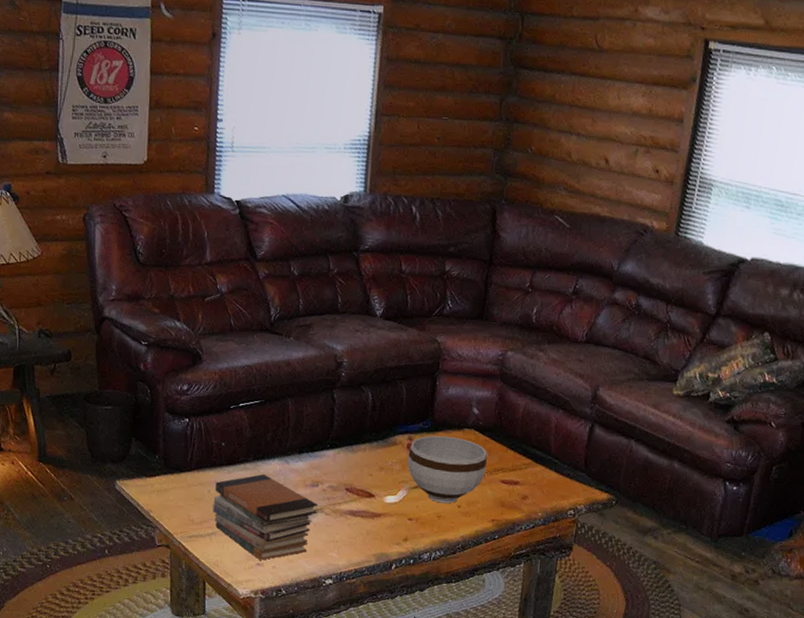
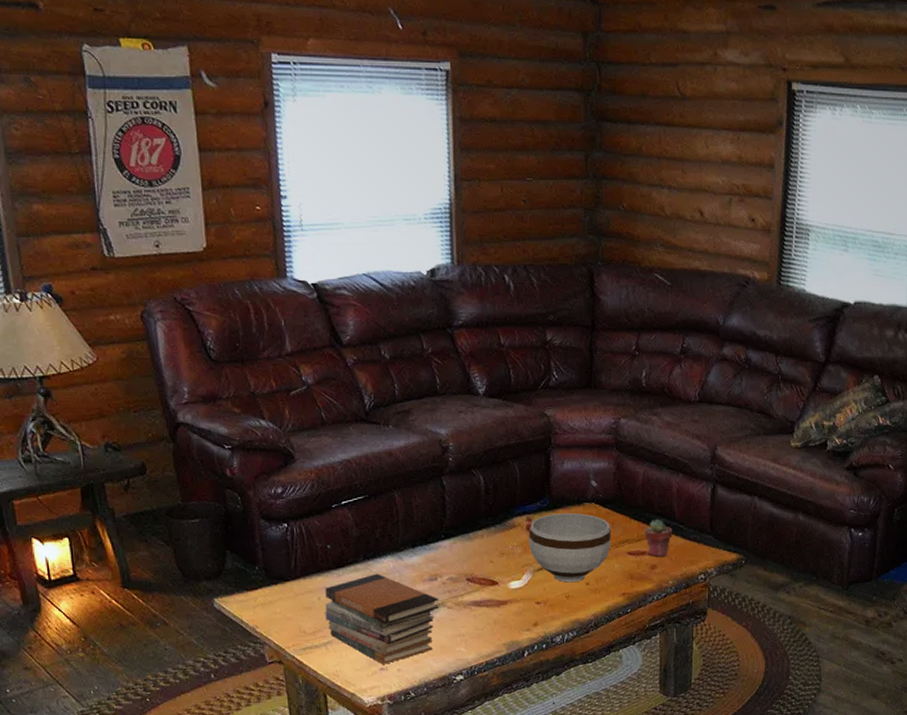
potted succulent: none [519,451,548,489] -> present [644,519,673,557]

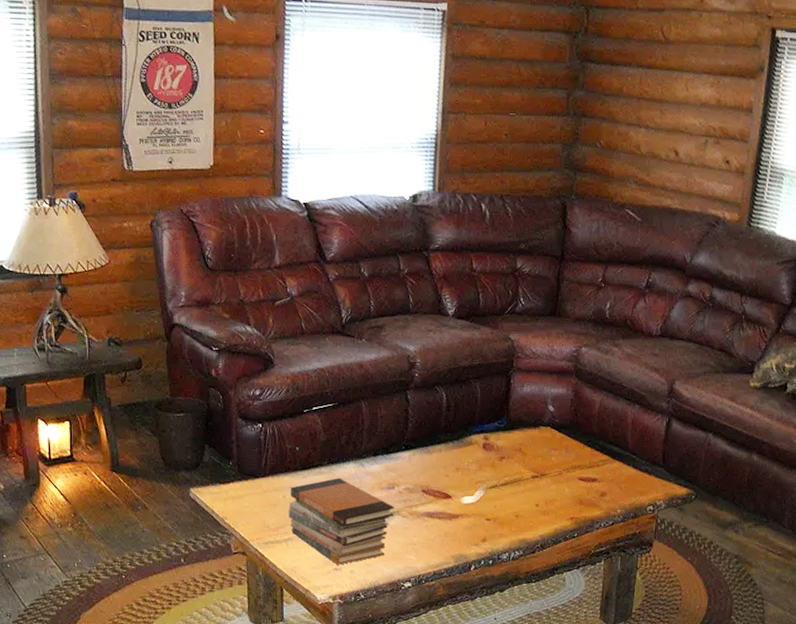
bowl: present [529,512,612,583] -> none [484,434,565,503]
potted succulent: present [644,519,673,557] -> none [596,447,625,485]

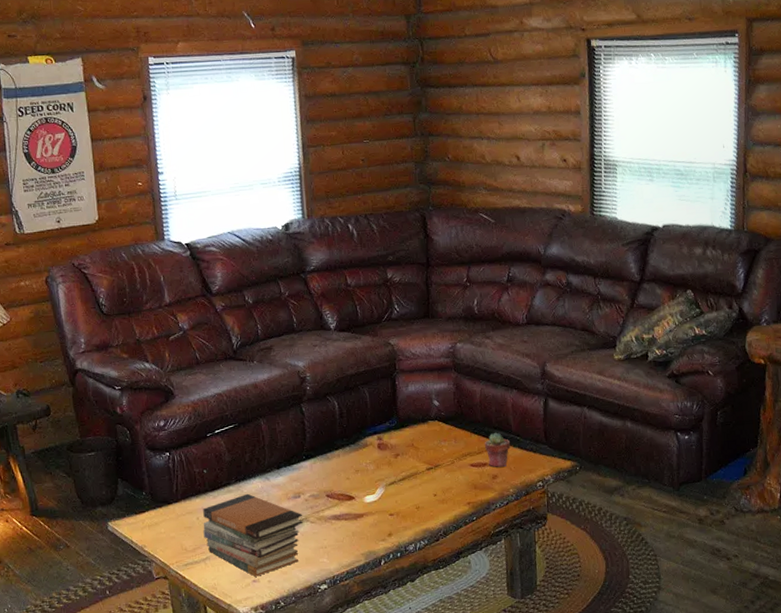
potted succulent: none [596,447,625,485] -> present [484,432,511,468]

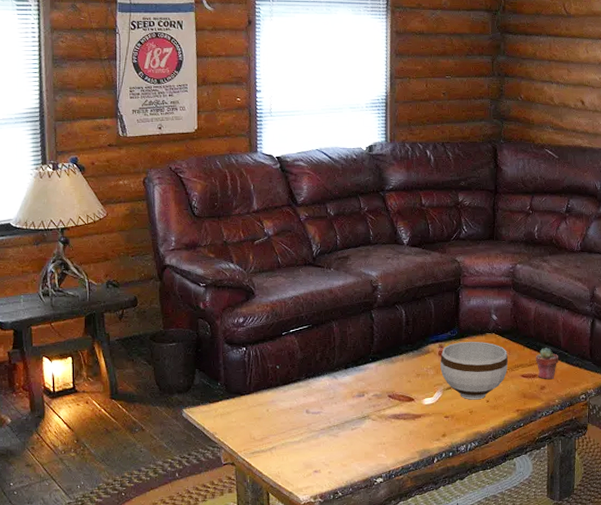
book stack: present [203,493,304,577] -> none [272,390,366,468]
bowl: none [380,430,455,495] -> present [440,341,509,400]

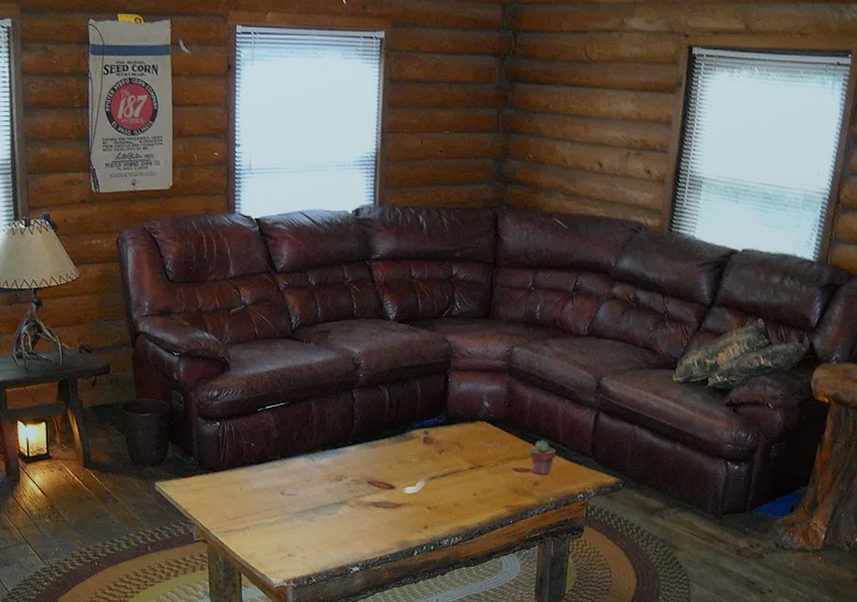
bowl: present [440,341,509,400] -> none [424,428,500,492]

